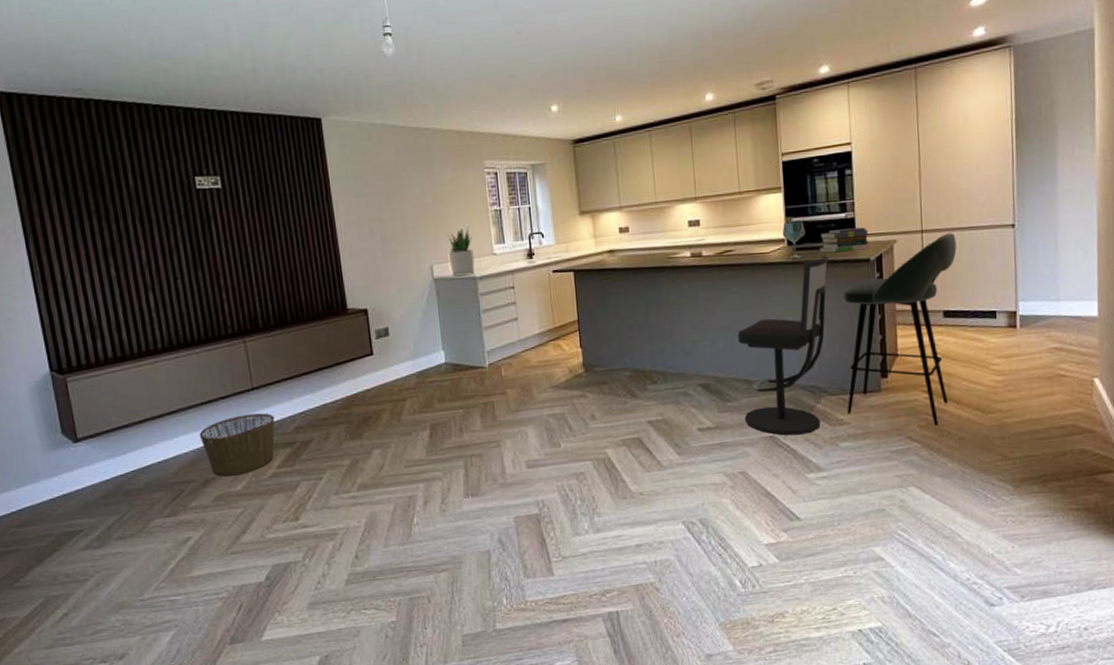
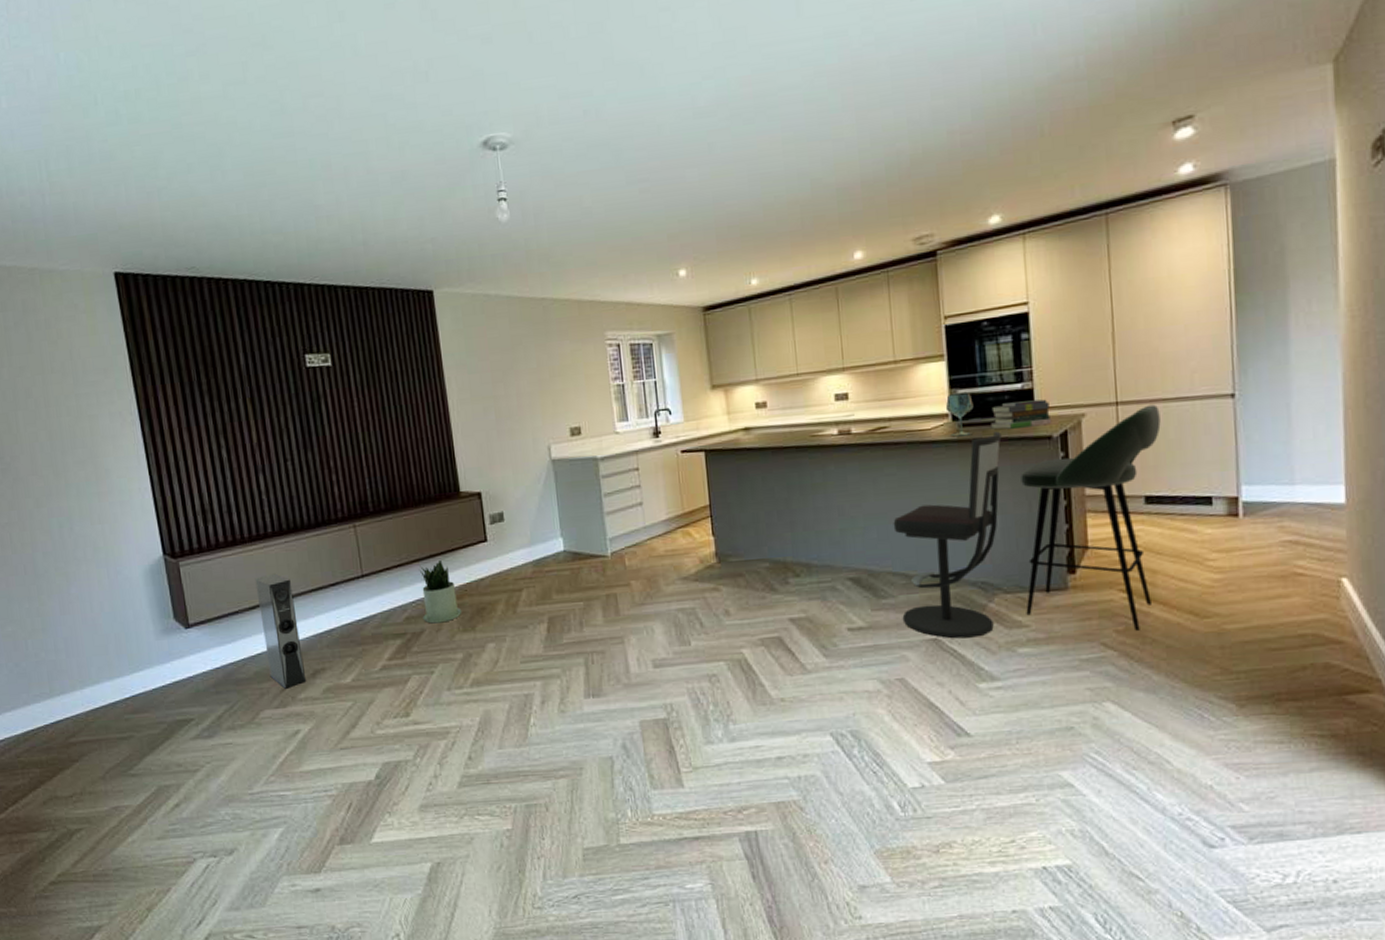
speaker: none [145,387,198,498] -> present [255,573,307,689]
basket: present [199,413,275,477] -> none [308,601,385,668]
planter: none [307,372,349,433] -> present [419,559,462,624]
planter: present [447,227,475,277] -> none [566,403,596,458]

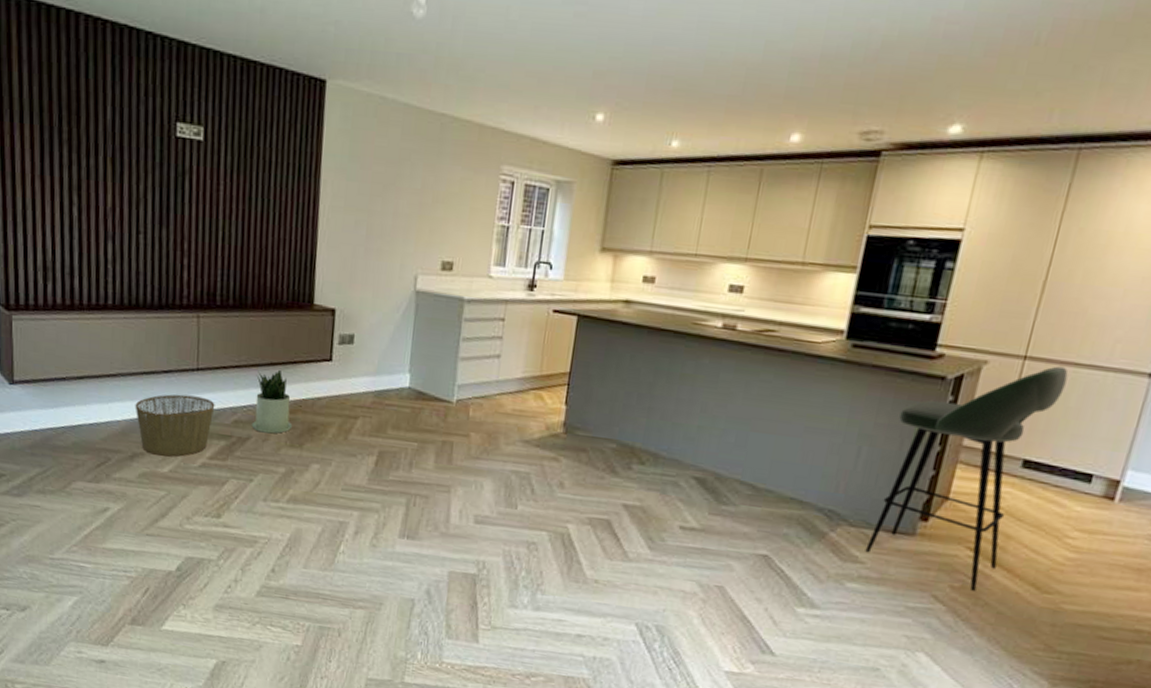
speaker: present [255,573,307,689] -> none [87,347,124,466]
basket: none [308,601,385,668] -> present [135,394,215,457]
bar stool: present [893,431,1002,638] -> none [738,360,894,562]
wine glass: present [945,393,974,437] -> none [840,310,874,359]
books: present [991,399,1052,430] -> none [885,332,954,365]

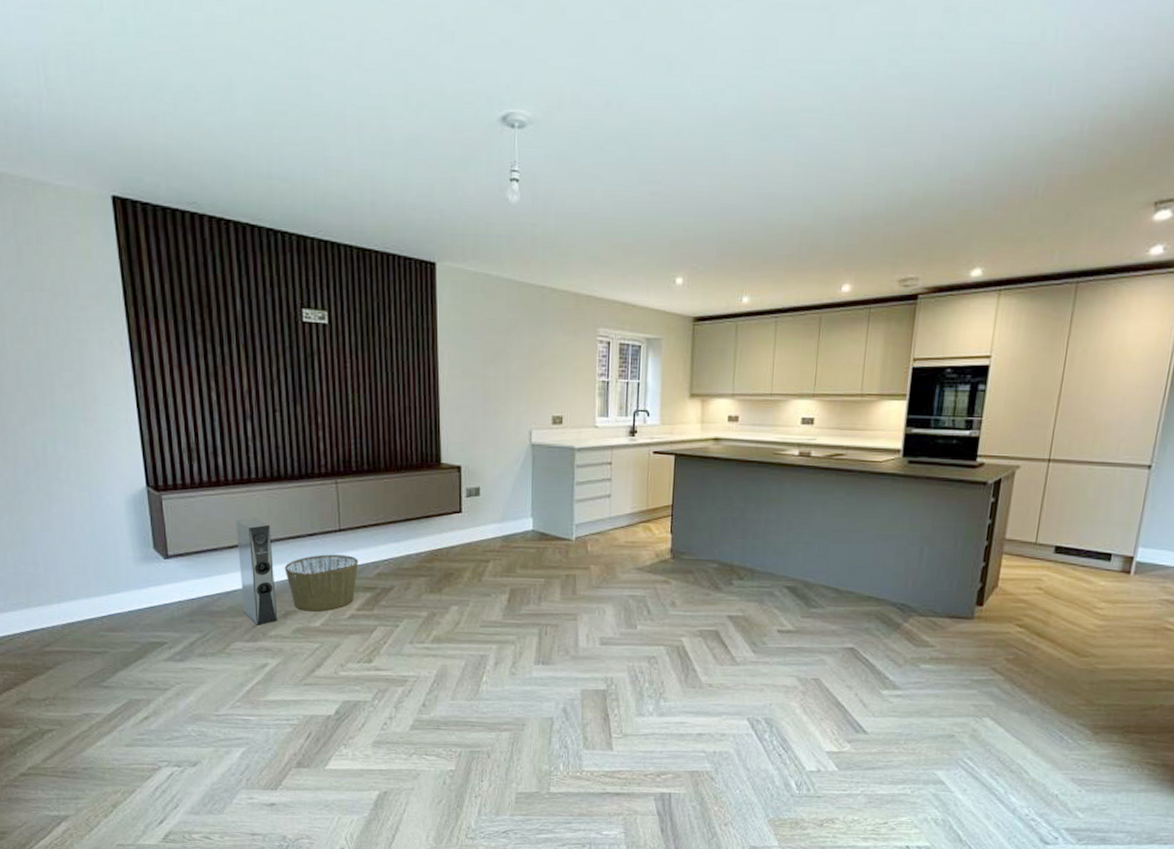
speaker: none [87,347,124,466] -> present [235,517,278,625]
planter: present [251,369,293,434] -> none [393,524,431,582]
bar stool: present [865,366,1069,591] -> none [934,465,1085,661]

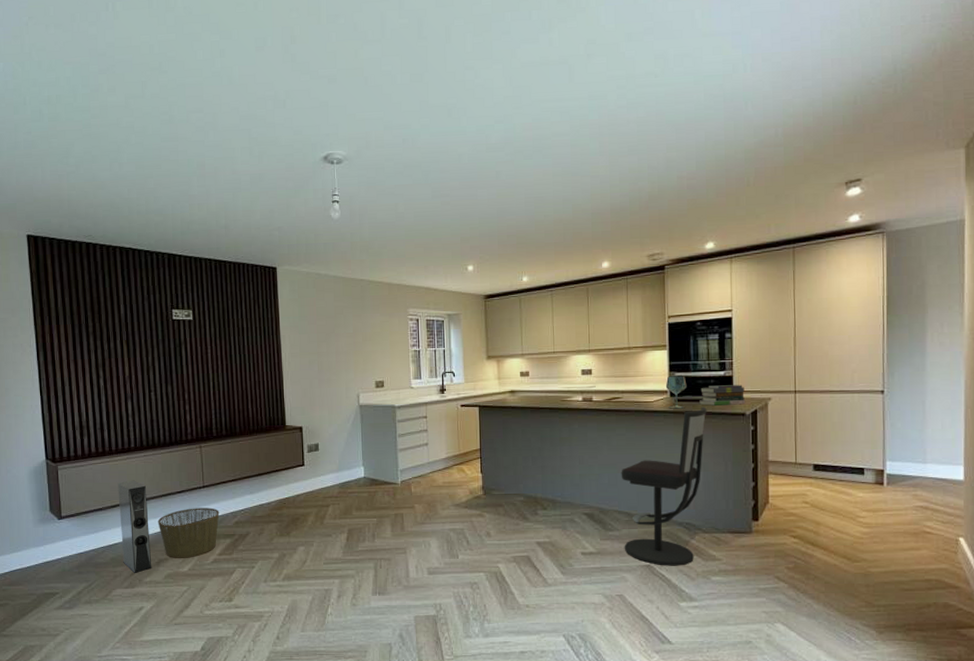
bar stool: none [827,472,944,651] -> present [621,407,707,566]
wine glass: none [898,432,925,472] -> present [665,376,687,409]
books: none [936,447,991,472] -> present [699,385,746,406]

